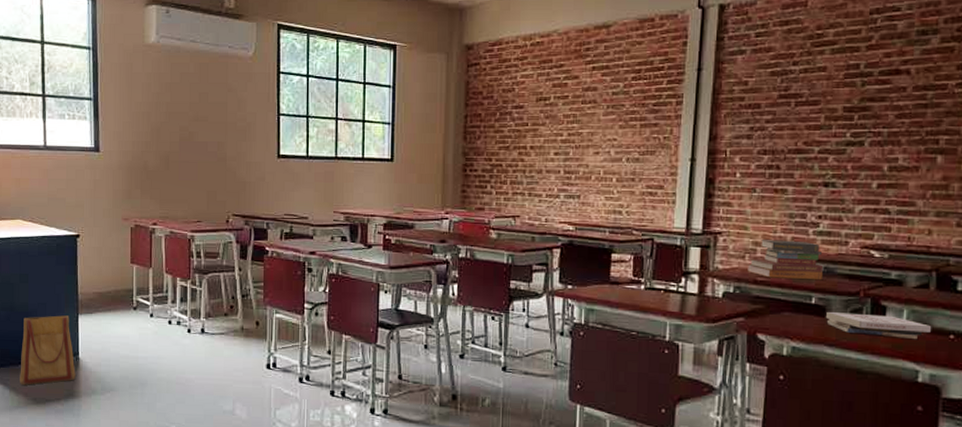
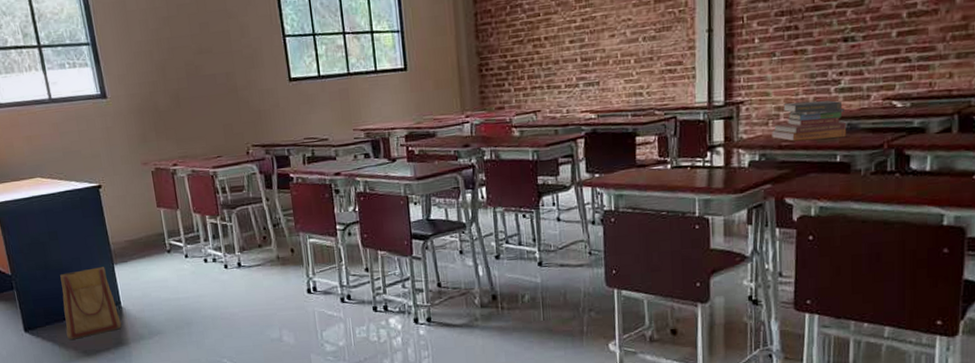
books: present [825,312,932,340] -> none [850,163,956,187]

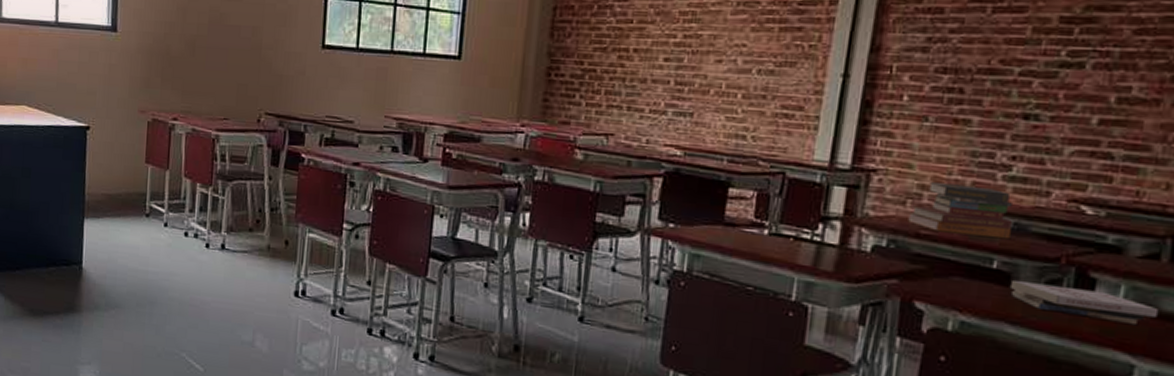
shopping bag: present [60,267,122,340] -> none [16,217,78,294]
books: none [850,163,956,187] -> present [1009,281,1160,326]

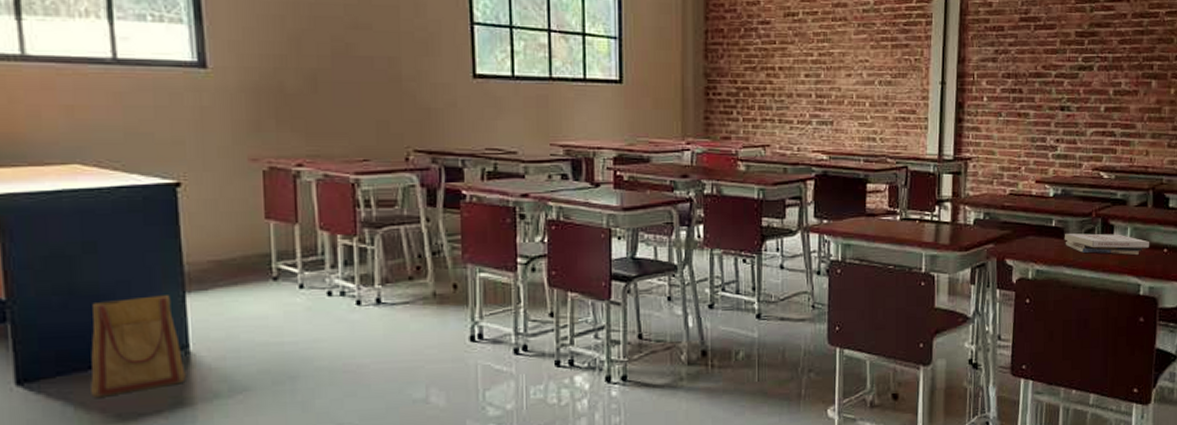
shopping bag: none [16,217,78,294] -> present [90,295,186,398]
books: present [908,182,1014,240] -> none [996,164,1062,203]

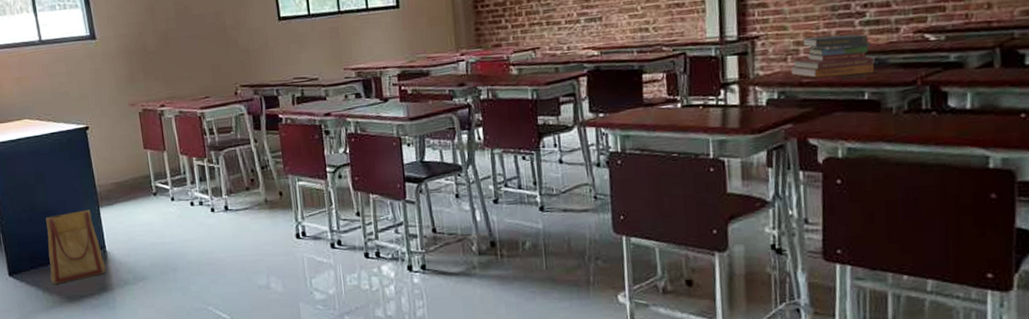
books: none [996,164,1062,203] -> present [791,34,875,78]
books: present [1064,233,1150,256] -> none [881,101,1000,126]

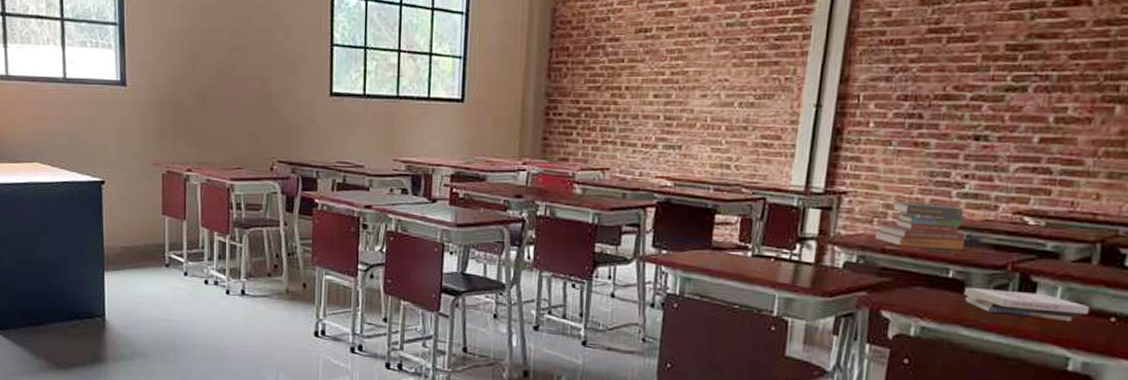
shopping bag: present [45,210,106,285] -> none [40,271,102,348]
books: none [881,101,1000,126] -> present [963,288,1091,323]

